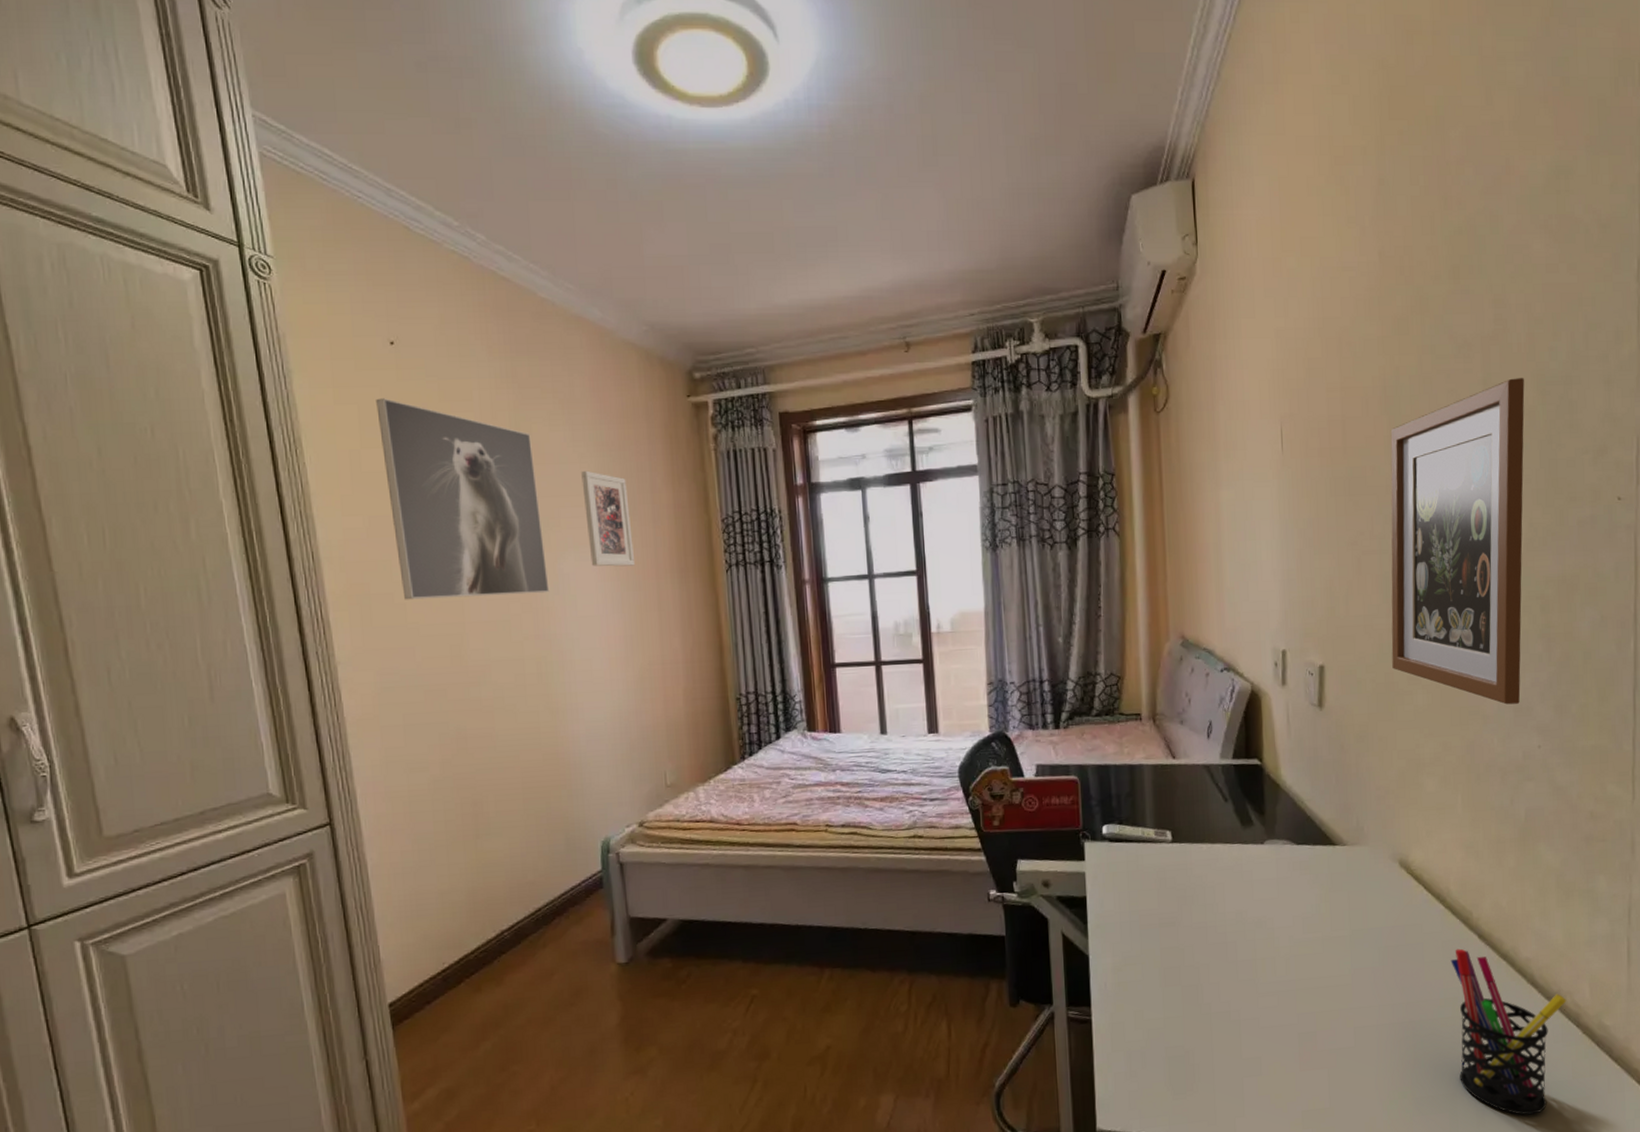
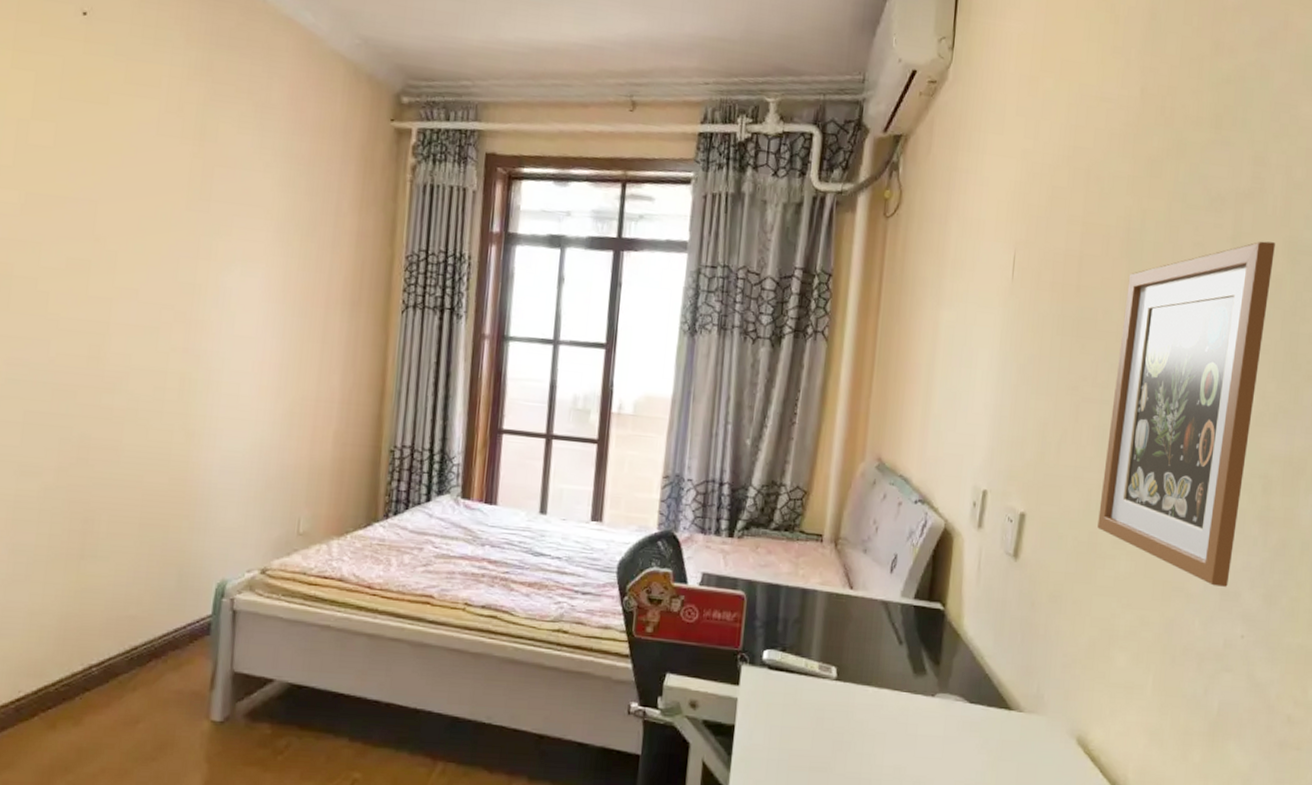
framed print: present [376,398,550,600] -> none [48,69,217,305]
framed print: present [581,470,636,567] -> none [258,180,311,291]

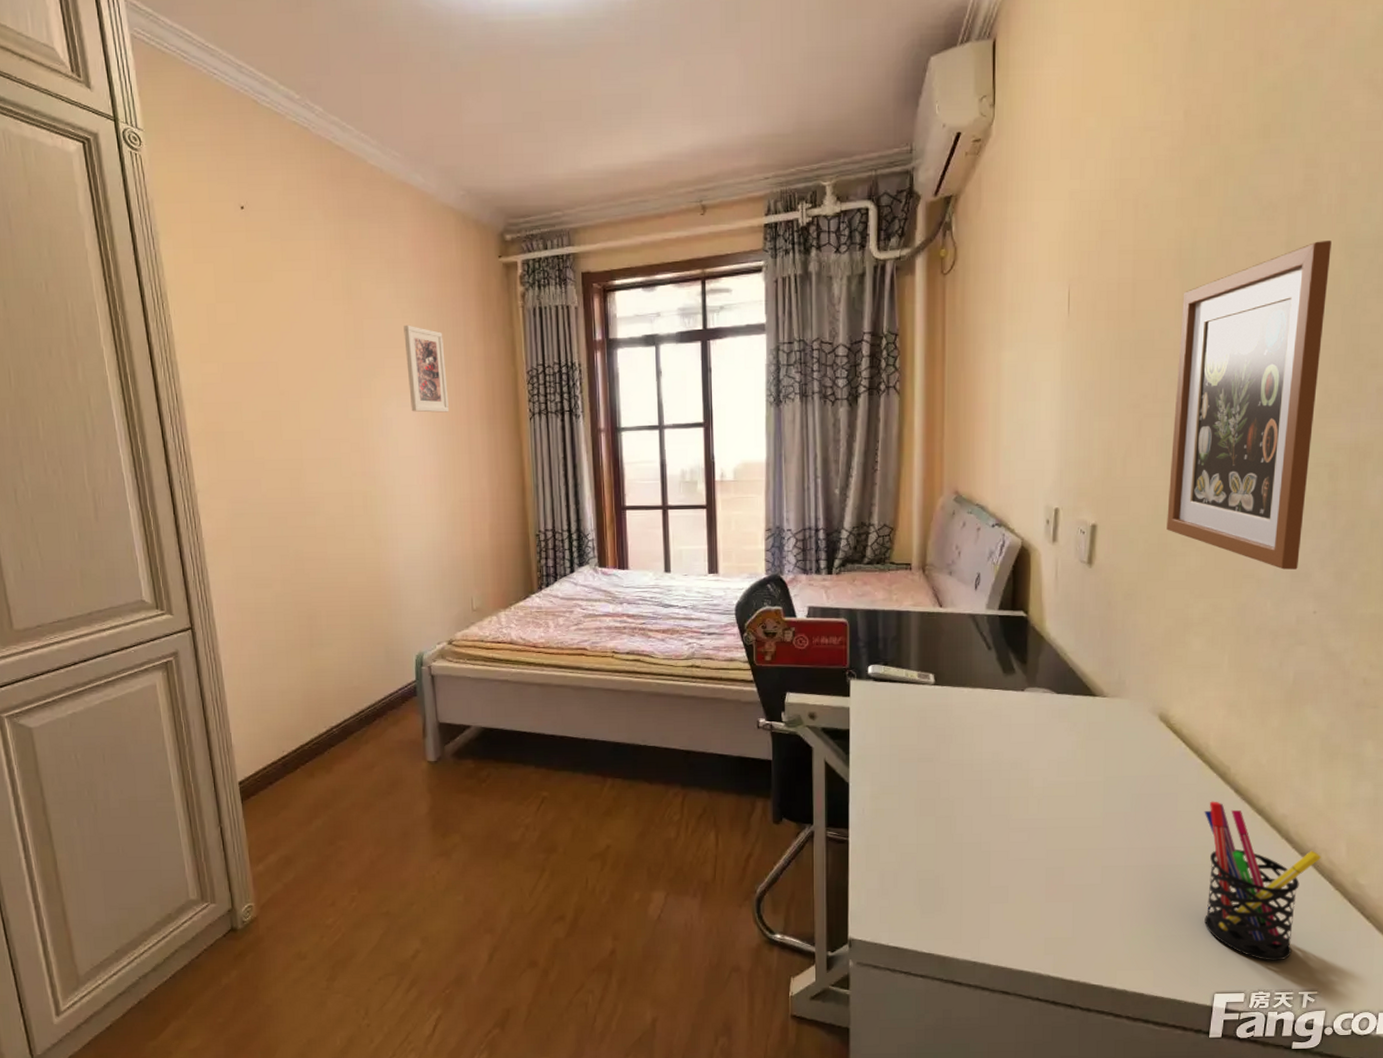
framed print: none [258,180,311,291] -> present [404,325,450,413]

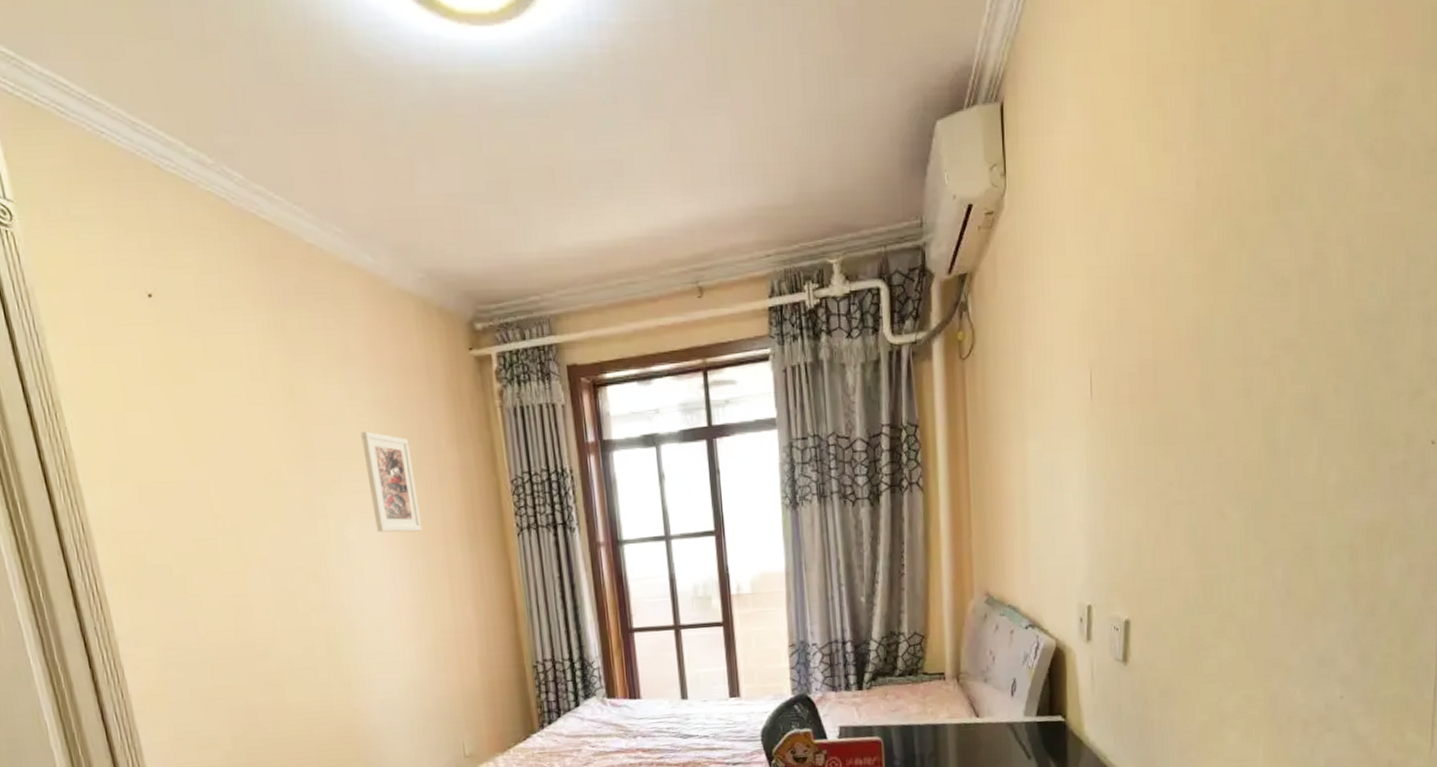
picture frame: present [1167,241,1332,570] -> none [1198,316,1342,656]

